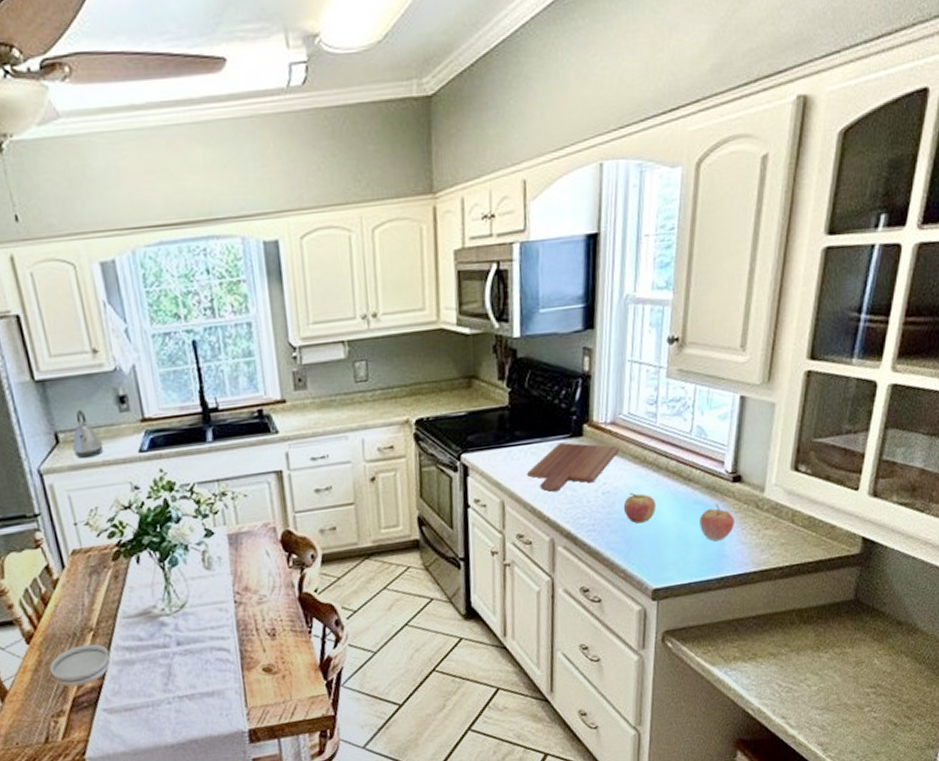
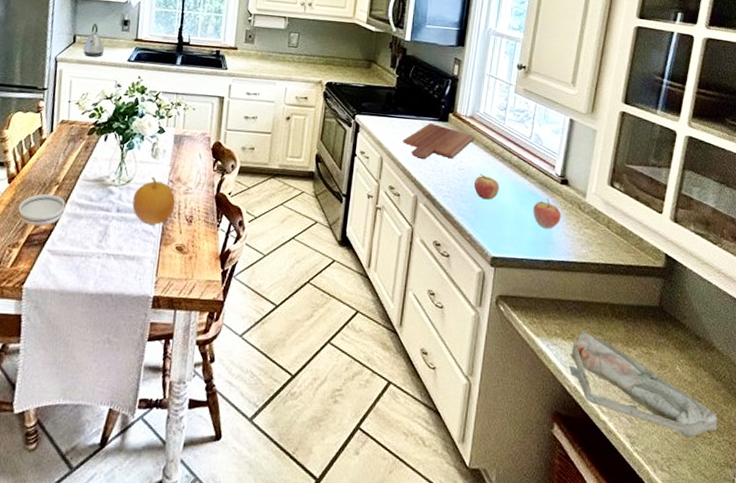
fruit: none [193,593,249,651] -> present [132,177,175,225]
bag: none [752,646,920,730] -> present [569,330,718,438]

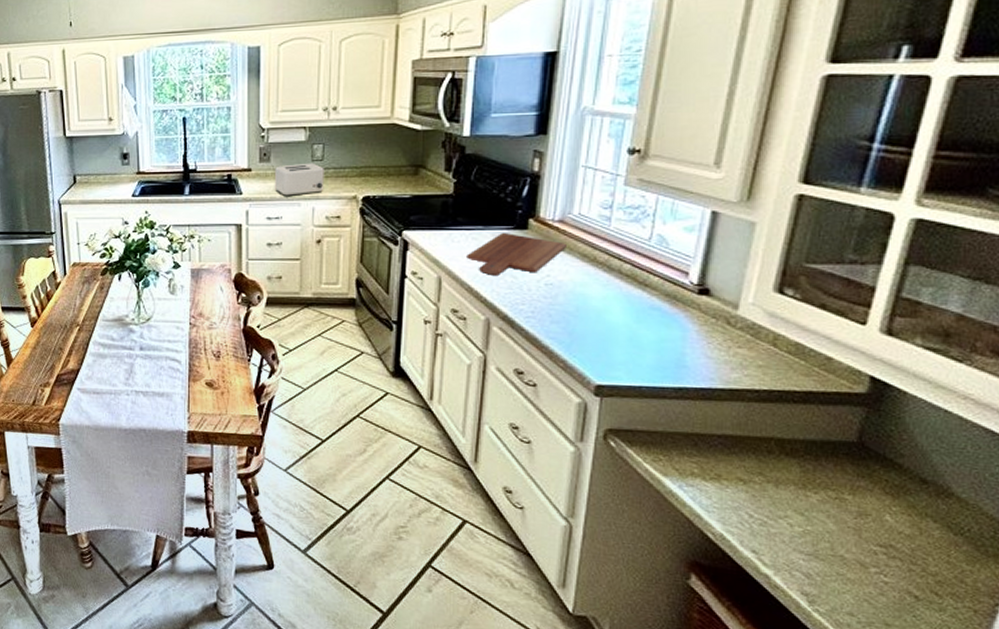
bowl: present [18,193,66,227] -> none [44,335,89,367]
kettle: present [83,23,105,57] -> none [85,161,107,196]
fruit: present [132,177,175,225] -> none [155,314,199,361]
toaster: none [255,47,298,77] -> present [274,163,324,197]
fruit: present [473,174,499,200] -> none [567,289,604,319]
fruit: present [533,198,561,229] -> none [656,313,698,351]
bag: present [569,330,718,438] -> none [713,470,955,601]

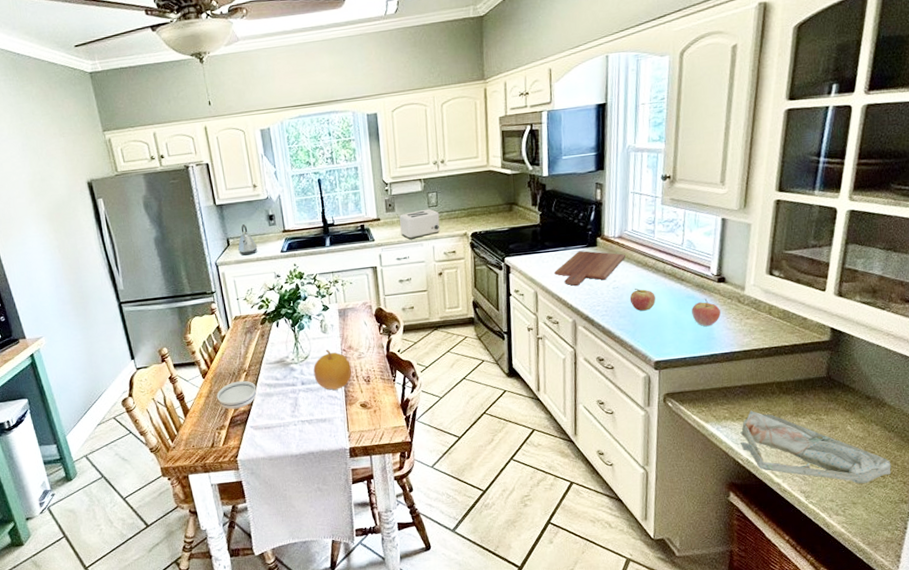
bowl: none [44,335,89,367] -> present [216,380,257,410]
kettle: none [85,161,107,196] -> present [238,224,258,256]
fruit: none [155,314,199,361] -> present [313,350,352,390]
fruit: none [567,289,604,319] -> present [629,288,656,311]
fruit: none [656,313,698,351] -> present [692,298,721,327]
bag: none [713,470,955,601] -> present [740,410,892,484]

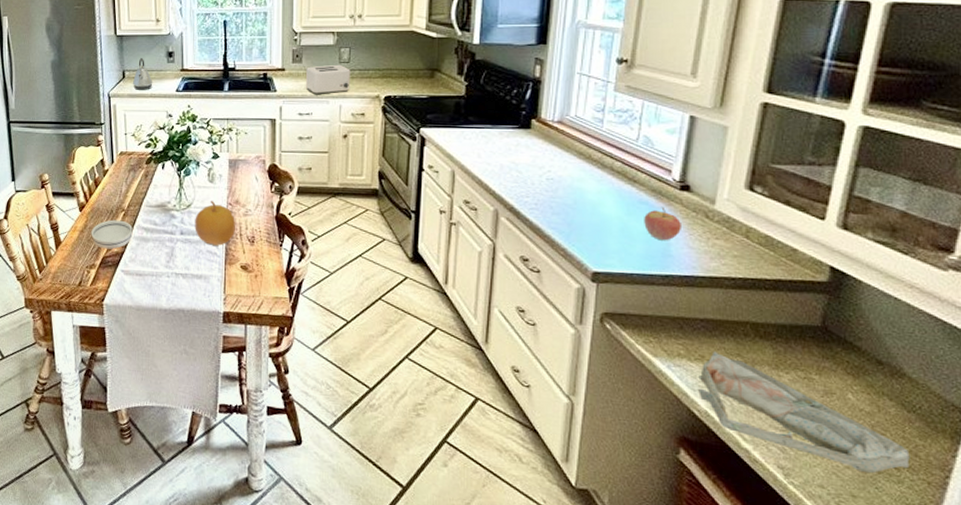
cutting board: present [554,250,627,286] -> none [477,131,566,170]
fruit: present [629,288,656,311] -> none [566,184,599,211]

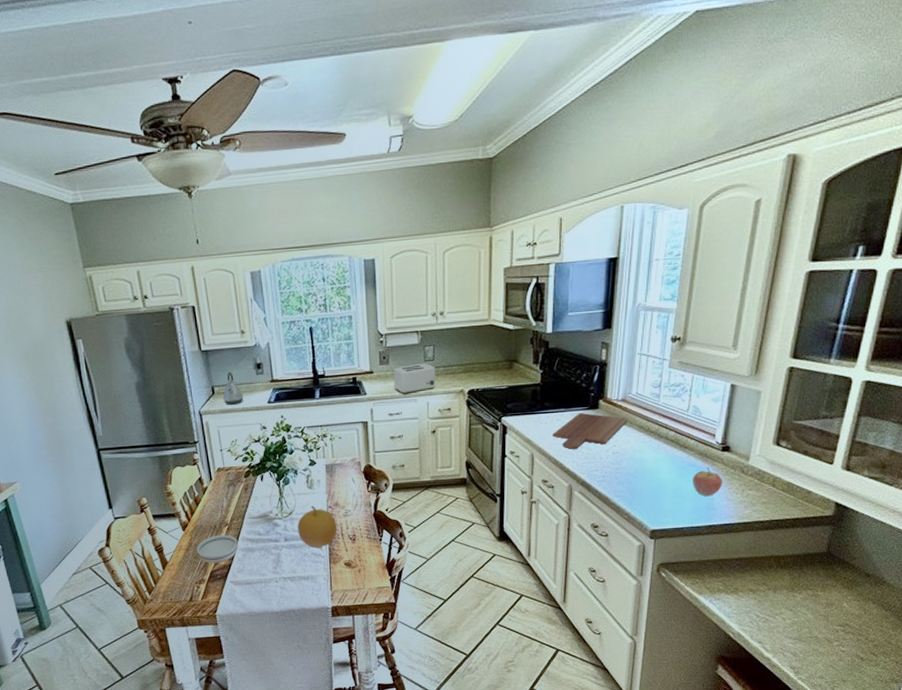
cutting board: none [477,131,566,170] -> present [553,412,629,449]
bag: present [698,351,910,474] -> none [733,583,885,662]

